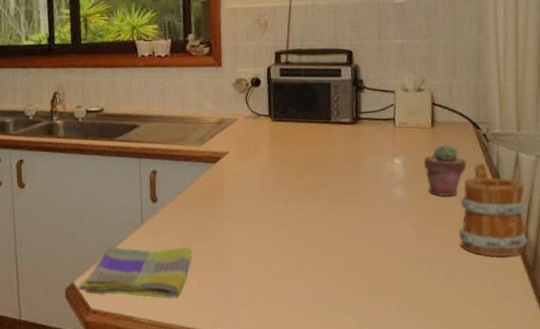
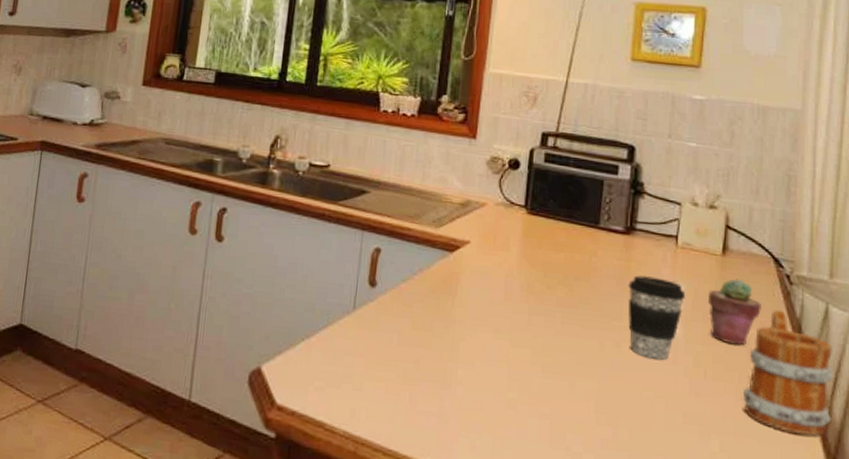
dish towel: present [78,246,192,299] -> none [265,330,409,409]
coffee cup: none [360,154,406,219] -> present [628,275,686,360]

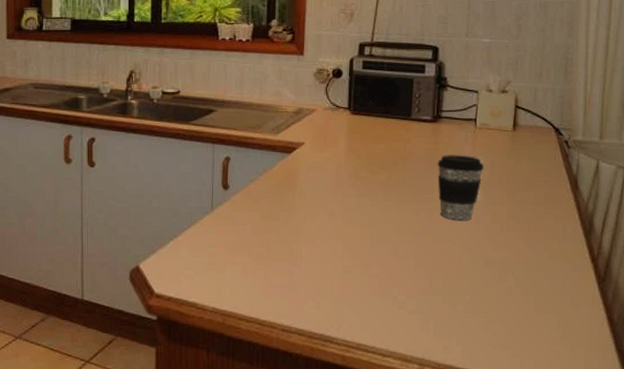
potted succulent: present [708,279,761,345] -> none [503,148,545,202]
mug: present [744,309,833,436] -> none [532,170,603,265]

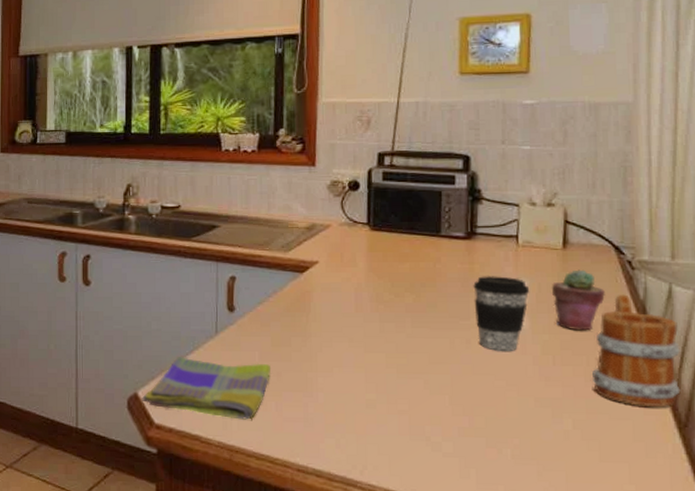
dish towel: none [143,230,261,287] -> present [142,356,272,420]
potted succulent: none [503,148,545,202] -> present [552,269,605,331]
mug: none [532,170,603,265] -> present [592,294,681,407]

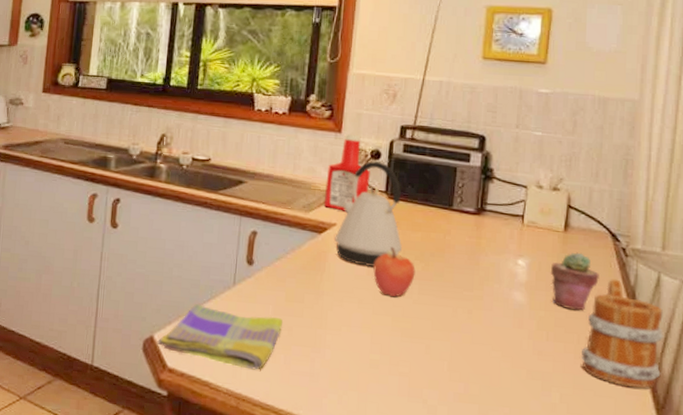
ketchup bottle: none [303,166,350,248] -> present [323,133,370,211]
kettle: none [318,193,390,304] -> present [334,161,402,268]
apple: none [361,280,407,333] -> present [373,246,416,297]
coffee cup: present [473,276,530,351] -> none [478,251,531,324]

